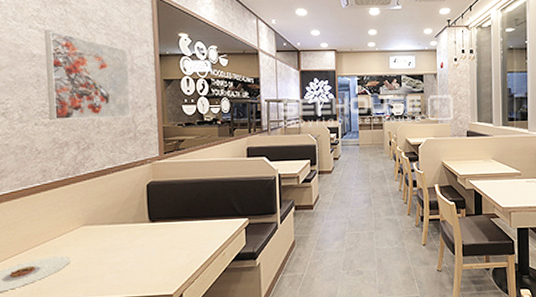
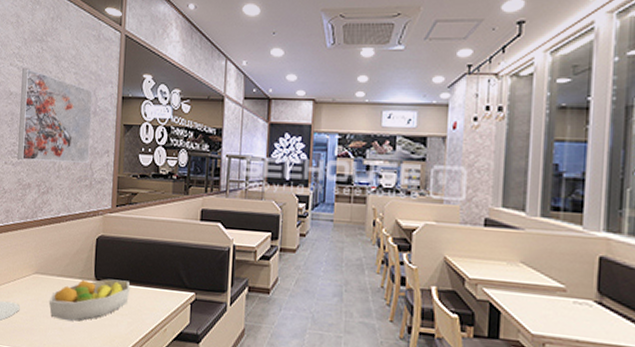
fruit bowl: none [102,218,187,263] -> present [48,279,131,322]

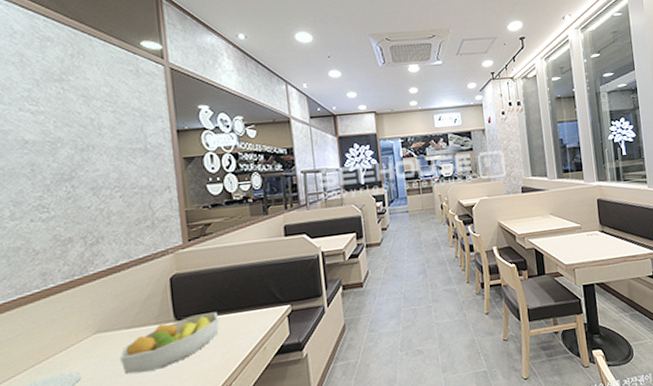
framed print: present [18,68,93,163] -> none [38,112,147,215]

